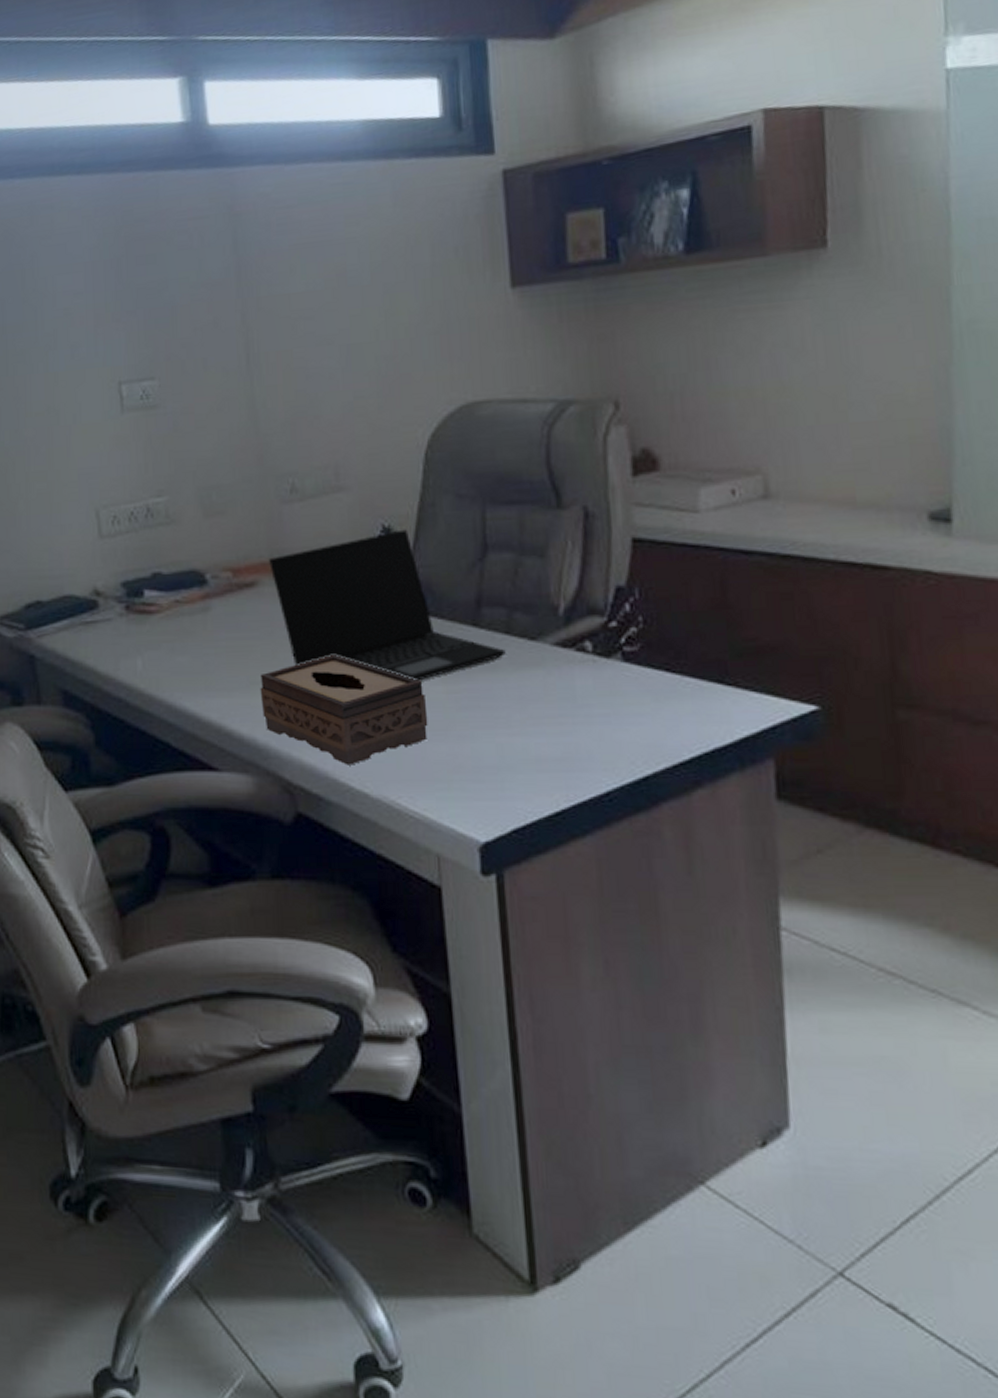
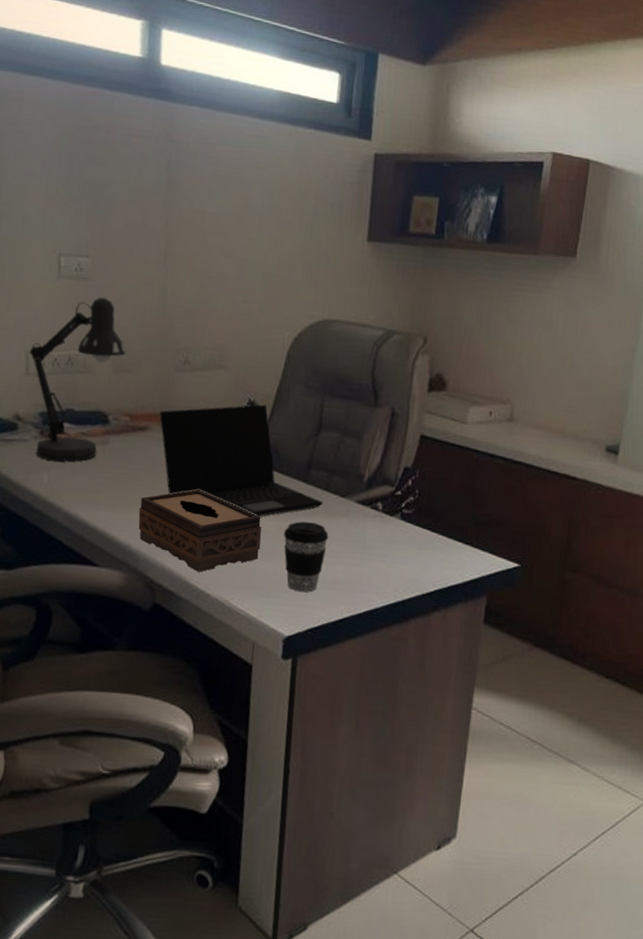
desk lamp: none [100,425,215,640] -> present [29,297,126,462]
coffee cup: none [456,680,522,780] -> present [283,521,329,593]

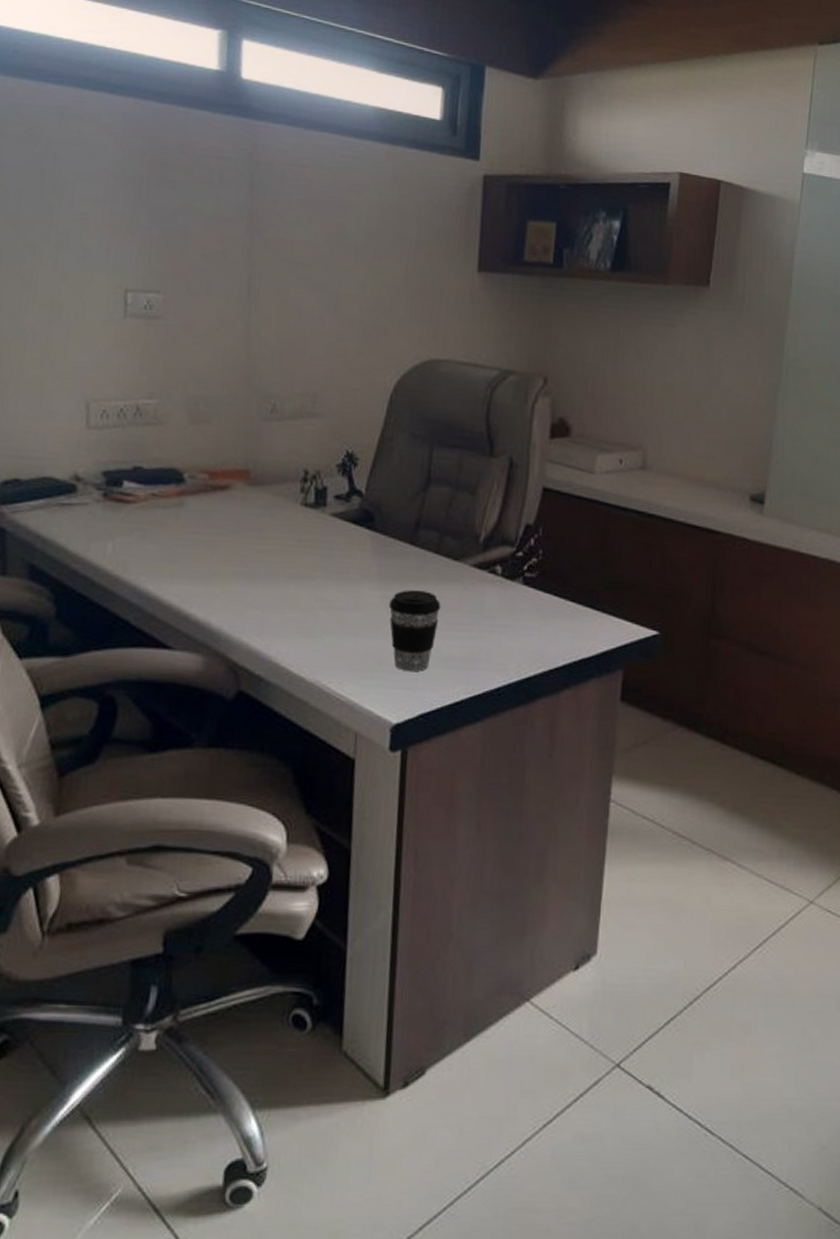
desk lamp: present [29,297,126,462] -> none [90,338,203,527]
tissue box: present [138,489,262,572] -> none [219,556,364,653]
laptop: present [160,404,323,517] -> none [243,456,434,586]

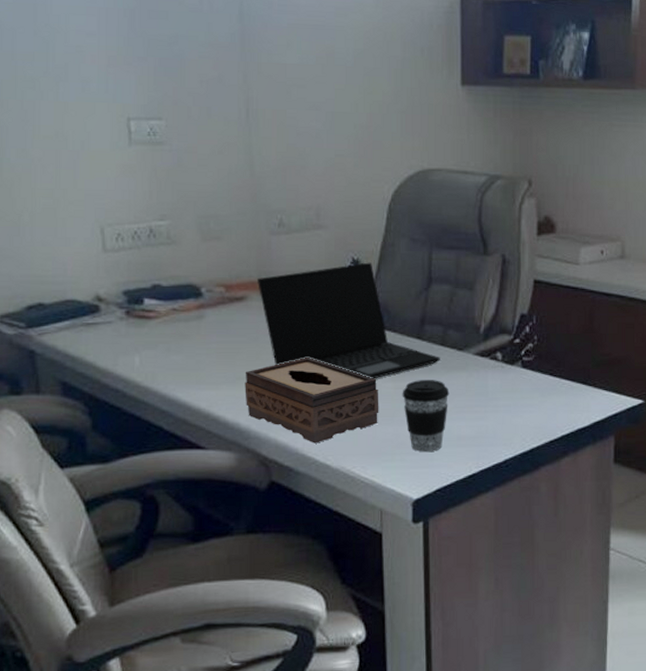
tissue box: none [219,556,364,653] -> present [244,358,379,444]
laptop: none [243,456,434,586] -> present [257,262,440,379]

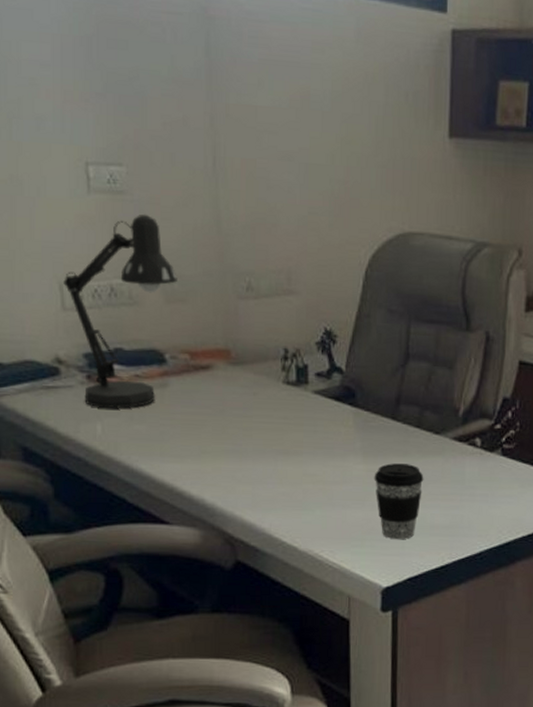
desk lamp: none [105,161,213,341] -> present [63,214,177,409]
tissue box: present [244,358,379,444] -> none [210,434,350,524]
laptop: present [257,262,440,379] -> none [224,334,416,460]

